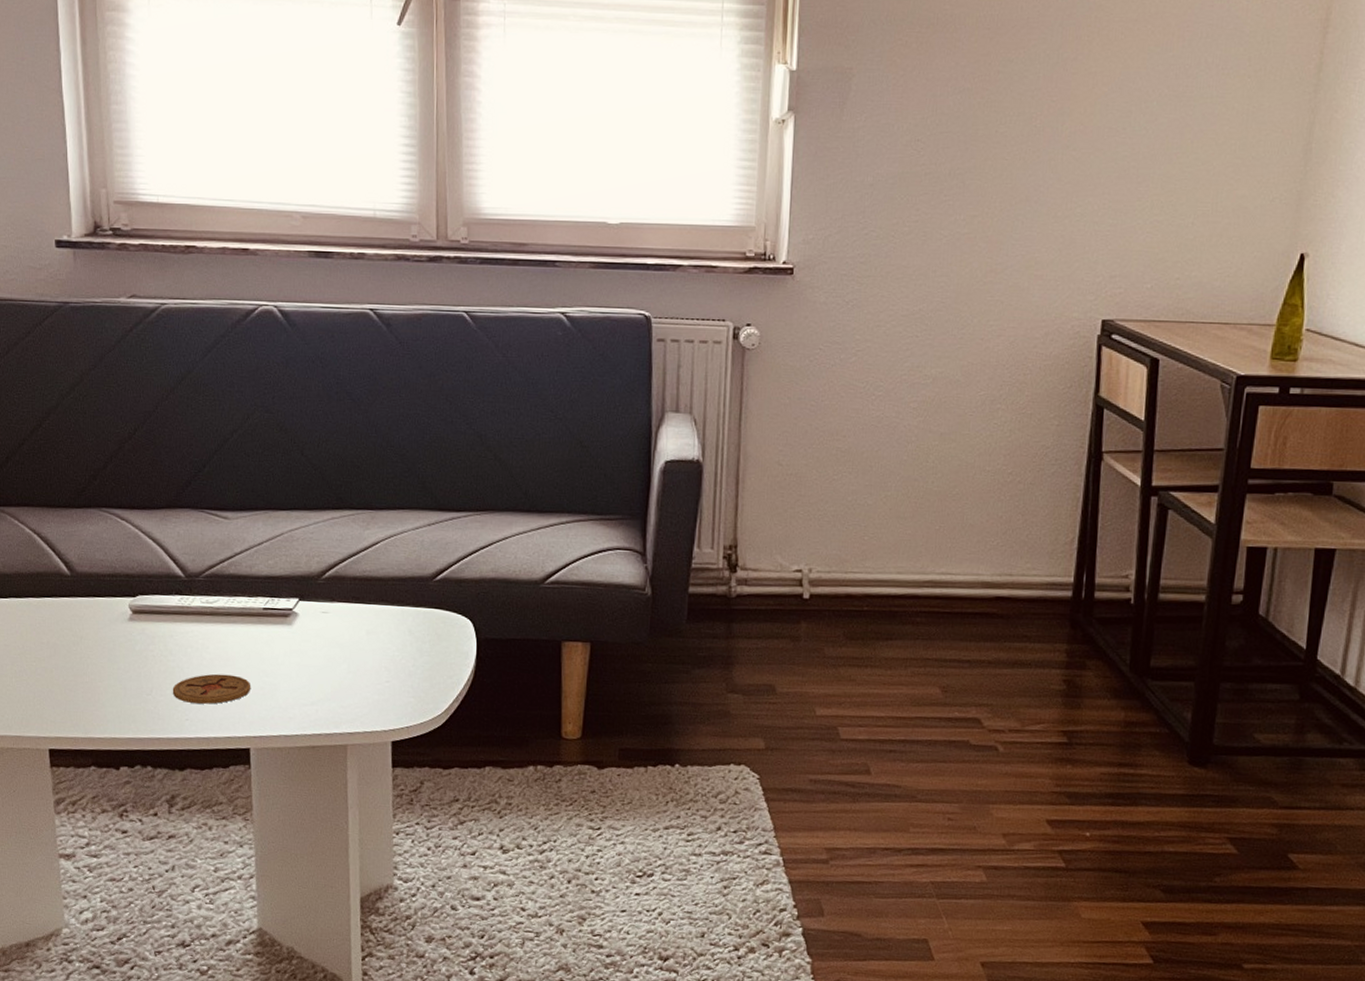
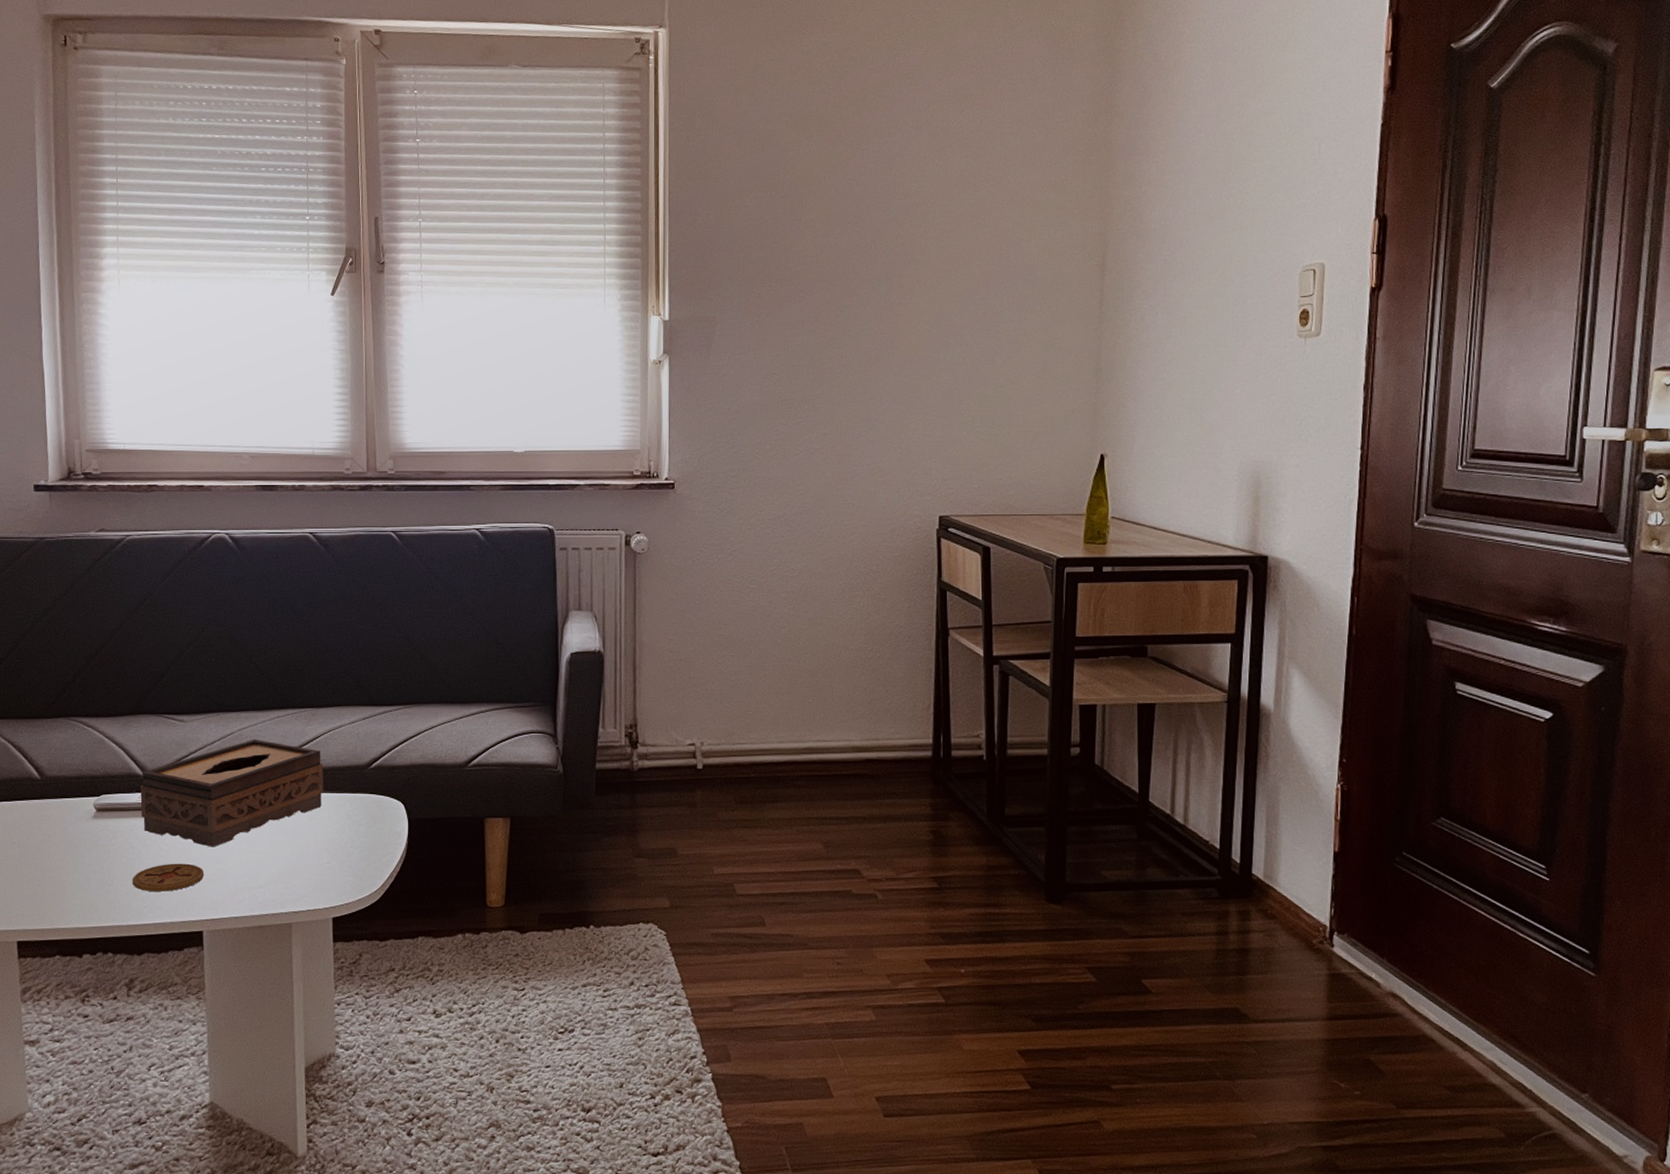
tissue box: none [180,541,383,659] -> present [140,739,323,847]

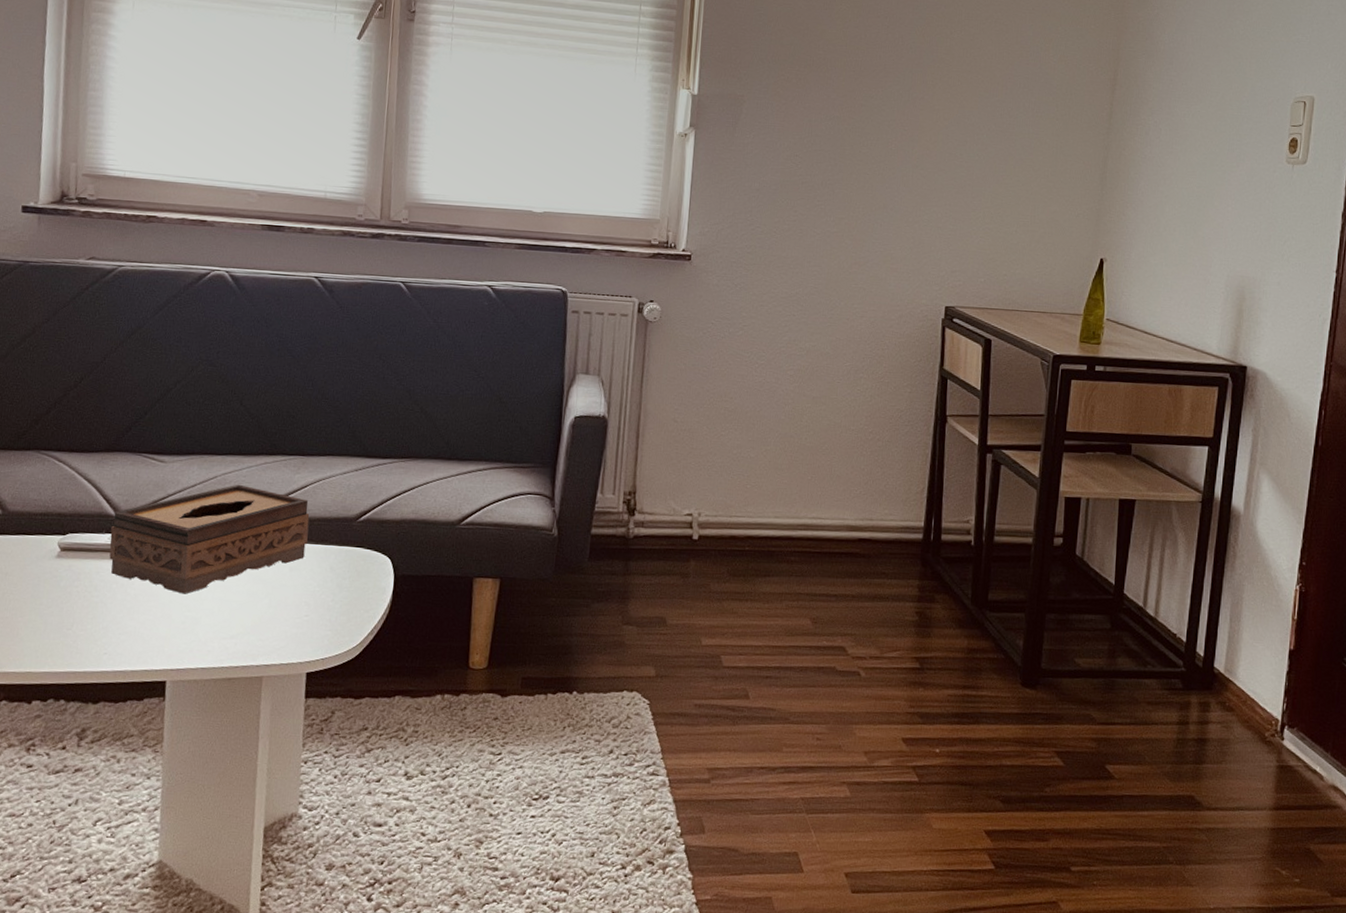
coaster: present [132,863,204,892] -> none [93,609,173,638]

